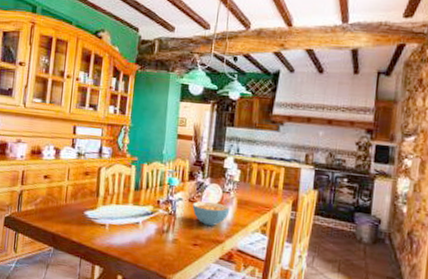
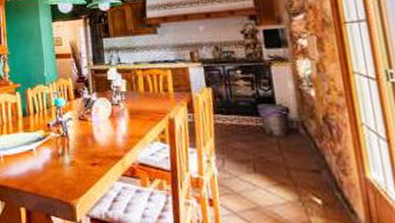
cereal bowl: present [192,201,230,227] -> none [83,116,123,143]

